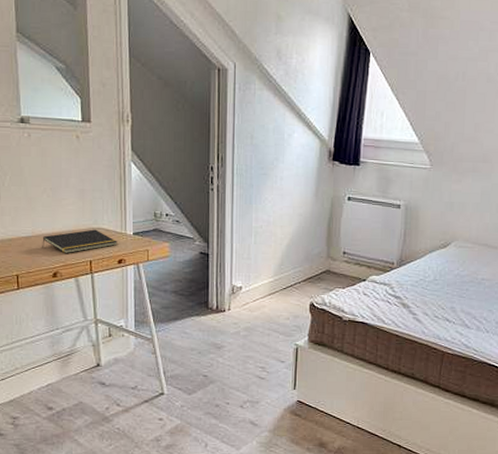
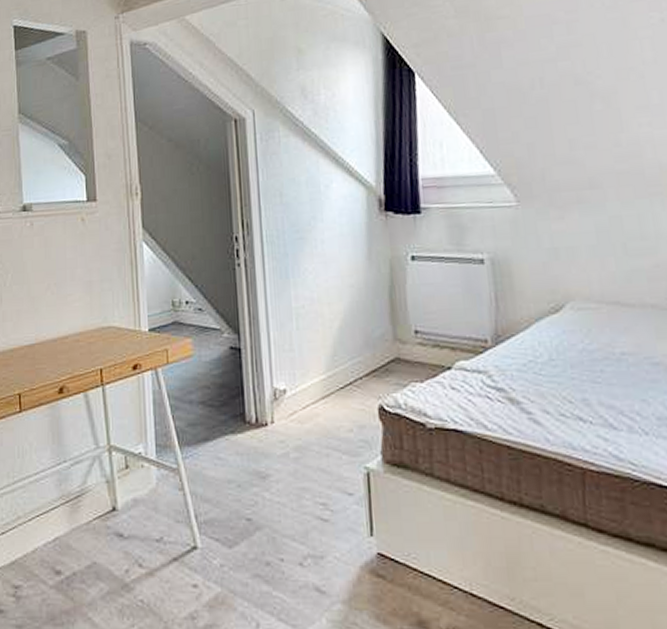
notepad: present [42,229,117,254] -> none [46,328,131,363]

